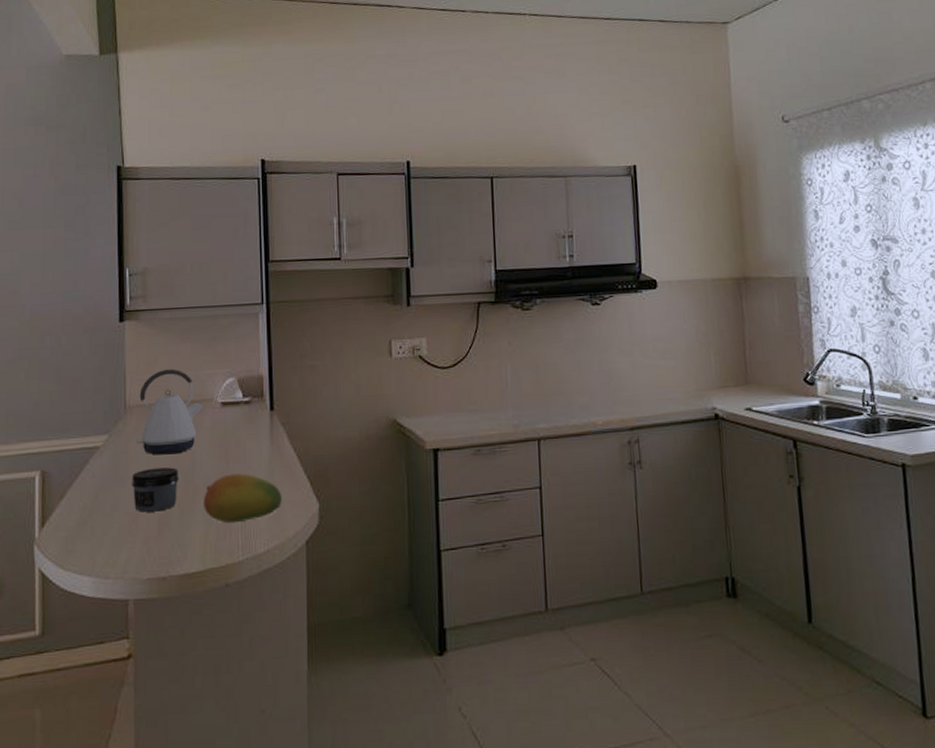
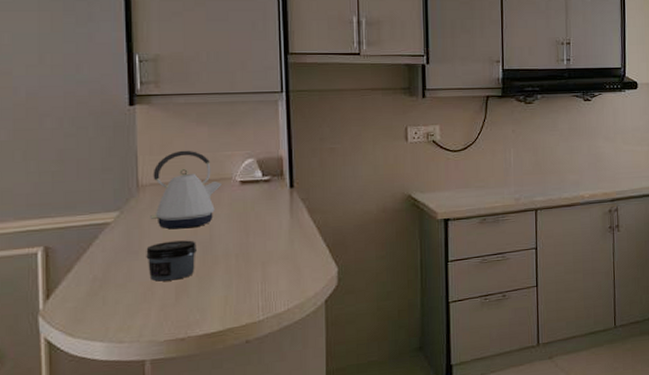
fruit: present [204,473,282,524] -> none [223,243,302,288]

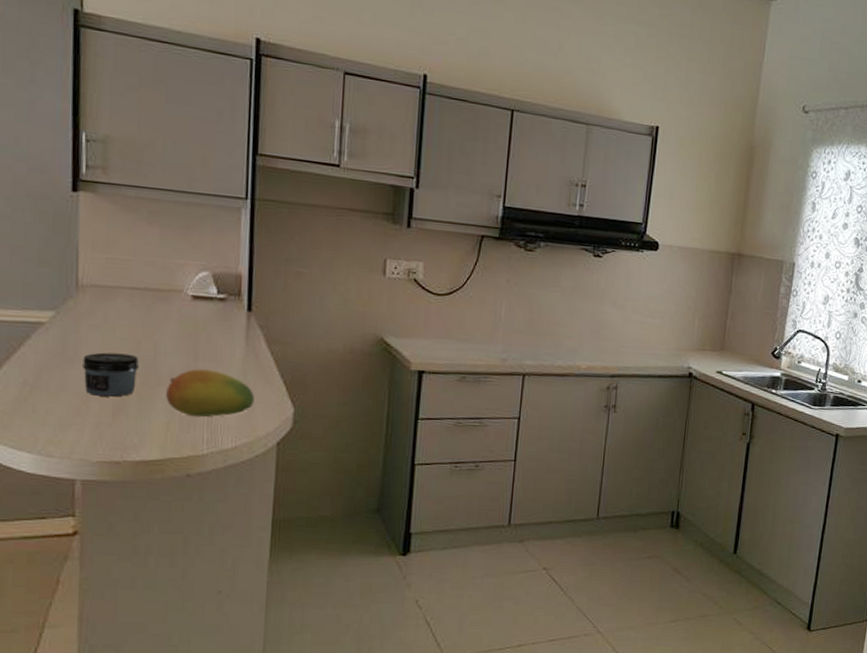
kettle: present [150,150,222,230] -> none [89,251,171,342]
fruit: none [223,243,302,288] -> present [166,369,254,418]

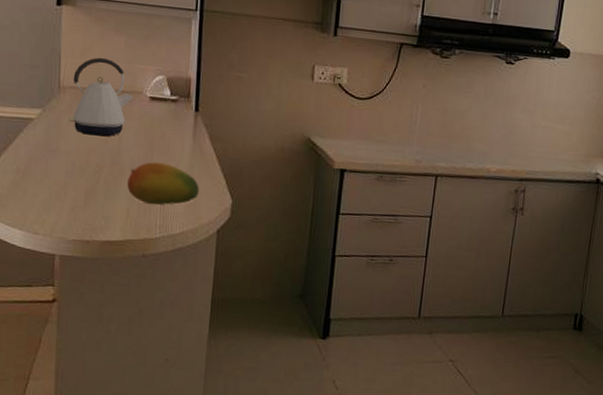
jar: present [82,352,139,397] -> none [62,145,106,185]
kettle: none [89,251,171,342] -> present [68,57,133,137]

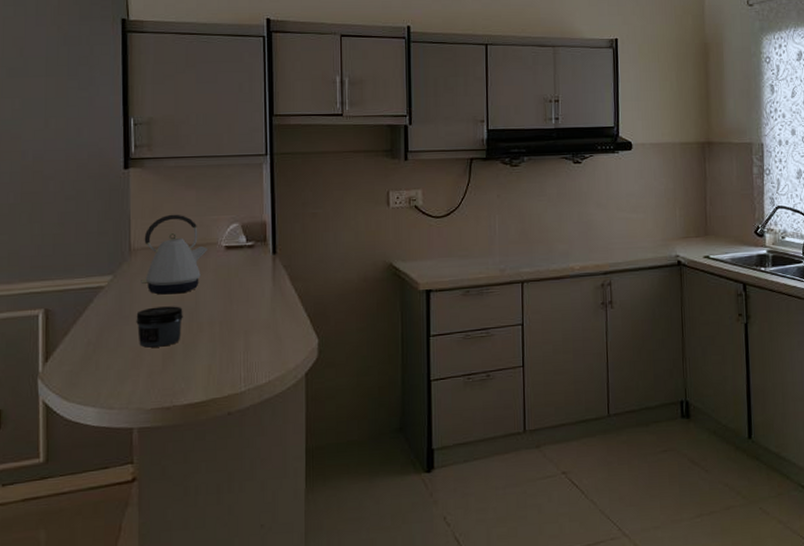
jar: none [62,145,106,185] -> present [136,306,183,348]
fruit: present [127,162,199,205] -> none [207,311,283,358]

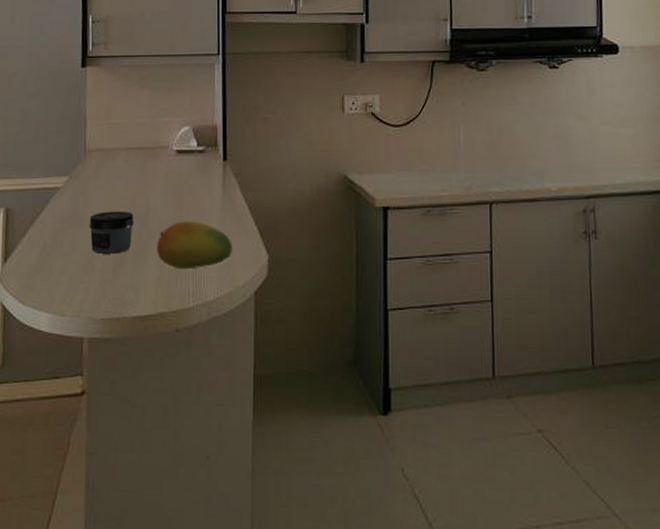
kettle: present [141,214,208,295] -> none [94,115,159,199]
fruit: none [207,311,283,358] -> present [157,221,232,270]

